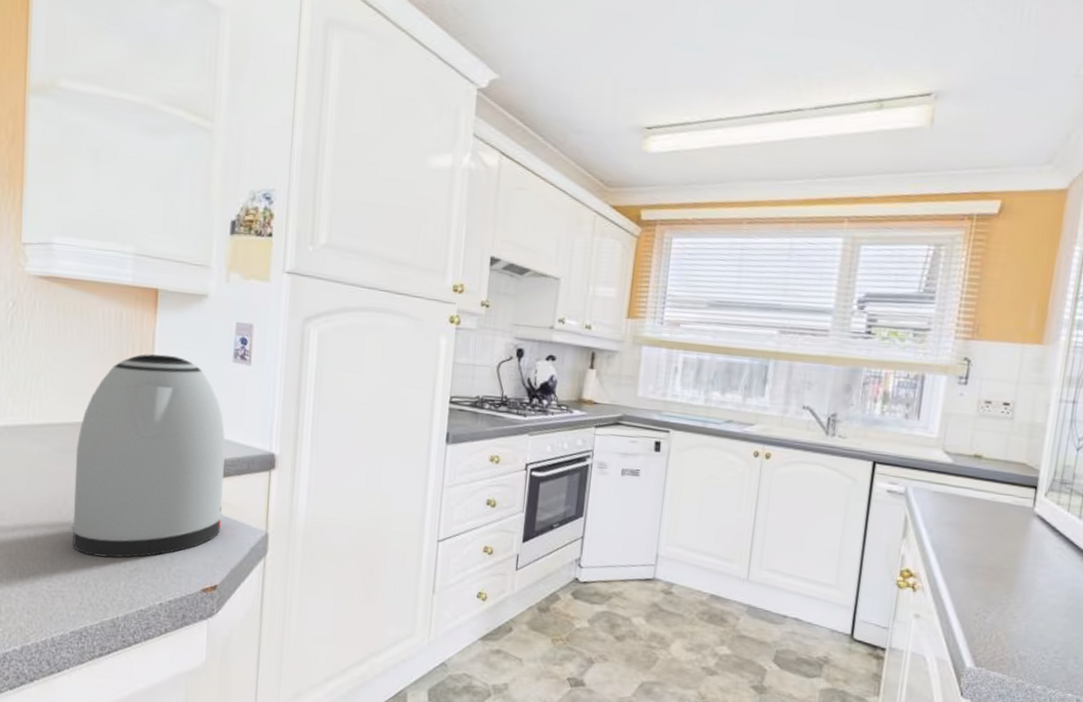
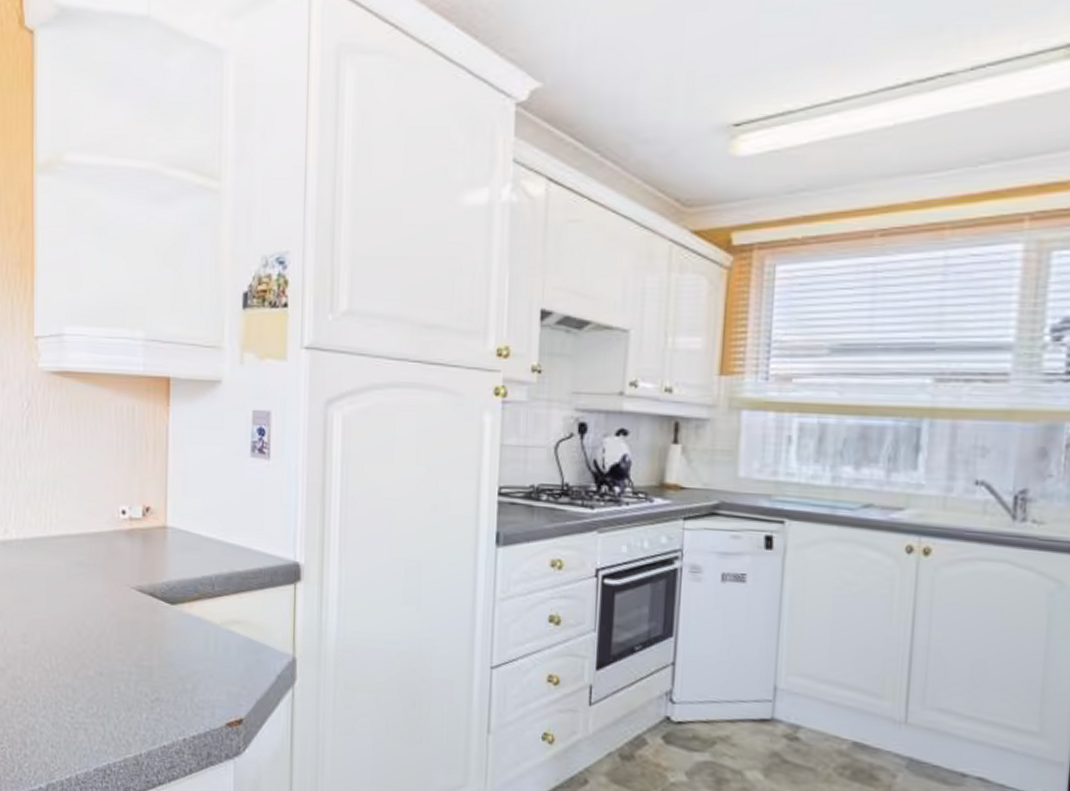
kettle: present [71,354,226,558] -> none [91,451,246,686]

